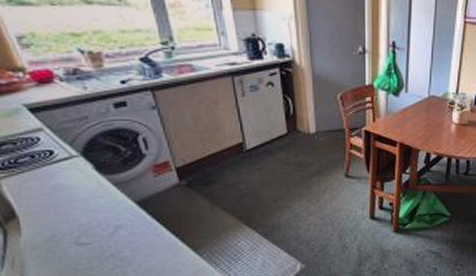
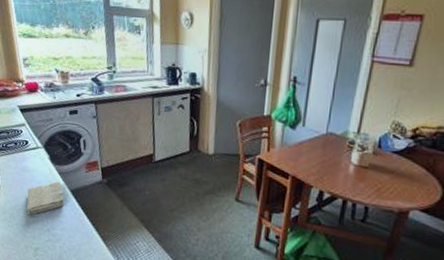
washcloth: none [67,193,129,244] -> present [27,181,64,216]

